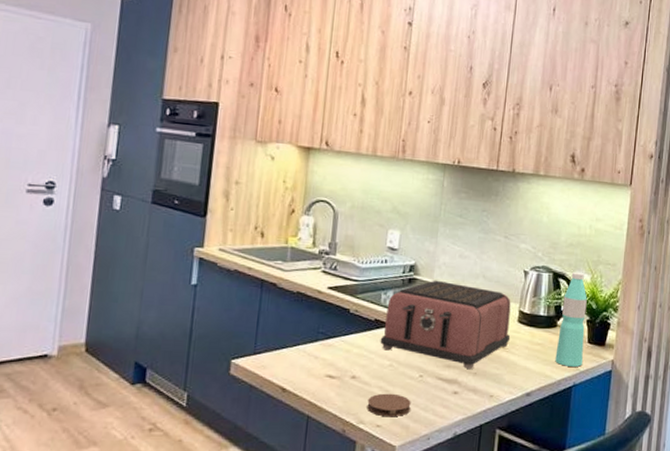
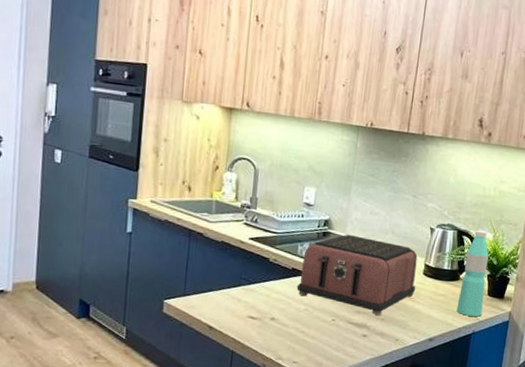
coaster: present [367,393,411,417] -> none [285,334,324,355]

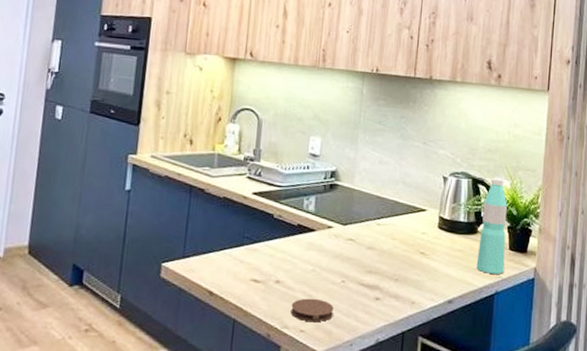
coaster: none [285,334,324,355] -> present [291,298,334,323]
toaster: present [296,234,418,315] -> none [303,185,431,275]

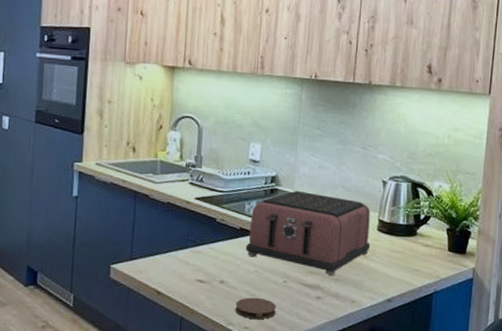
toaster: none [303,185,431,275] -> present [245,190,371,275]
water bottle: present [476,177,507,274] -> none [415,181,447,274]

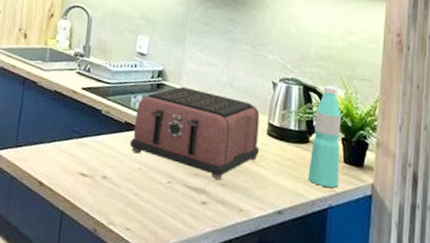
coaster: present [235,297,276,320] -> none [117,196,160,222]
water bottle: none [415,181,447,274] -> present [308,86,341,188]

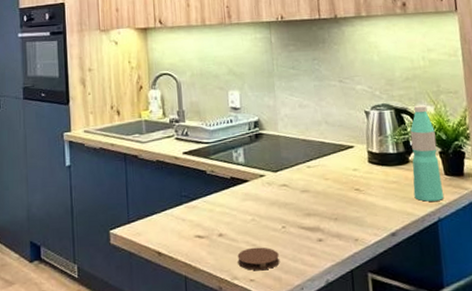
coaster: none [117,196,160,222] -> present [237,247,280,271]
toaster: present [129,86,260,180] -> none [239,132,365,215]

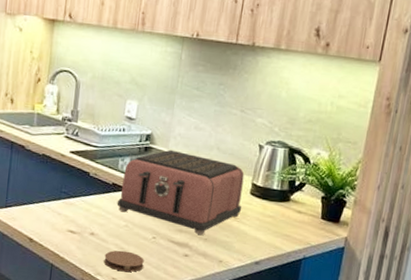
toaster: none [239,132,365,215] -> present [117,149,244,235]
water bottle: present [410,104,444,202] -> none [286,148,324,241]

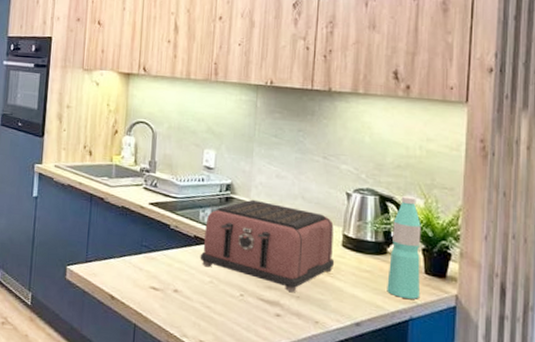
coaster: present [104,250,144,272] -> none [189,309,233,334]
water bottle: none [286,148,324,241] -> present [387,195,421,299]

